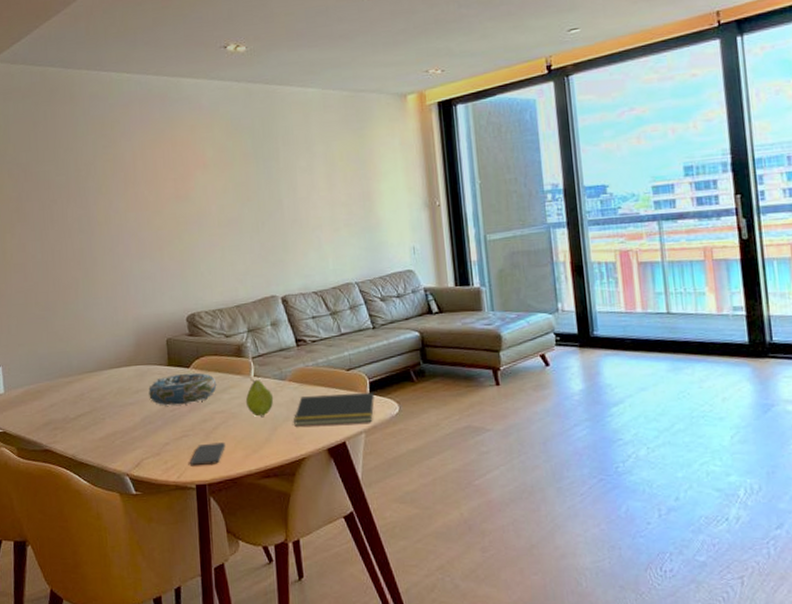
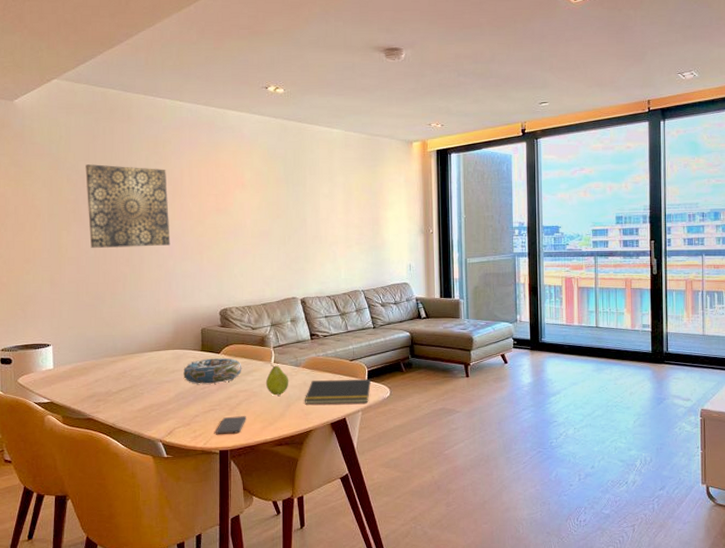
wall art: none [27,153,126,251] -> present [85,164,171,249]

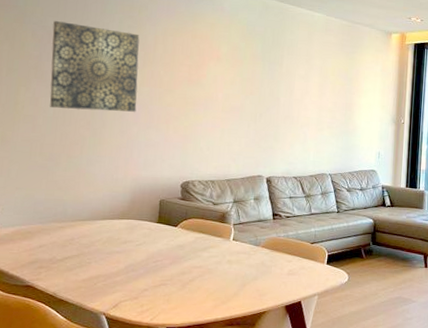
decorative bowl: present [183,357,242,384] -> none [136,231,199,258]
smartphone: present [216,416,246,434] -> none [164,292,198,311]
fruit: present [265,364,289,396] -> none [222,241,247,274]
notepad: present [304,378,371,405] -> none [260,261,330,288]

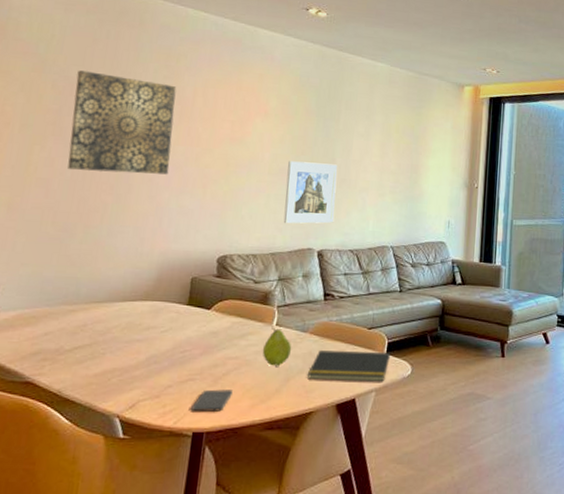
smartphone: none [164,292,198,311] -> present [191,389,233,412]
fruit: none [222,241,247,274] -> present [262,327,292,366]
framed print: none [236,100,282,155] -> present [283,161,338,224]
notepad: none [260,261,330,288] -> present [307,350,390,382]

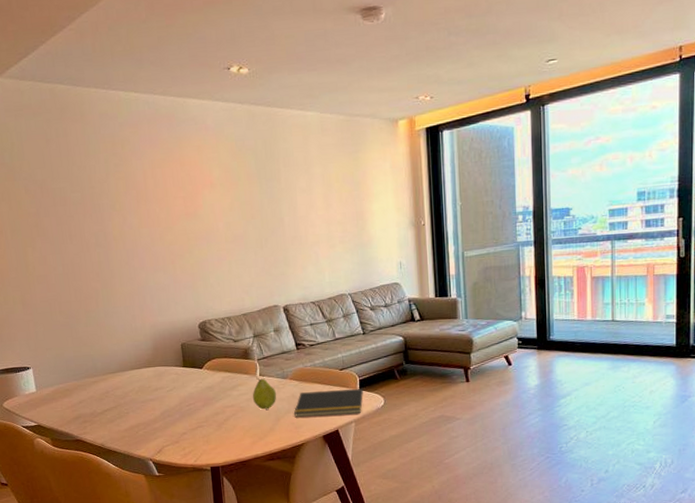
wall art: present [67,70,177,175] -> none [42,172,141,264]
smartphone: present [191,389,233,412] -> none [205,432,235,451]
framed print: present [283,161,338,224] -> none [241,223,293,286]

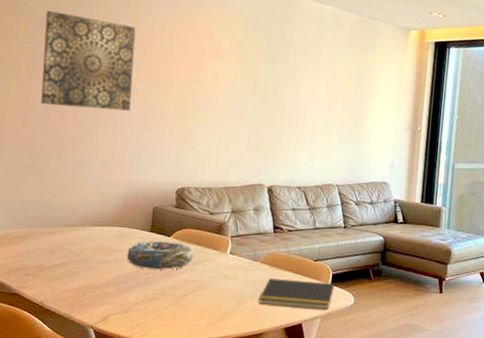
wall art: none [42,172,141,264] -> present [41,11,136,111]
decorative bowl: none [166,373,227,402] -> present [126,241,194,270]
fruit: present [252,377,277,410] -> none [217,255,245,291]

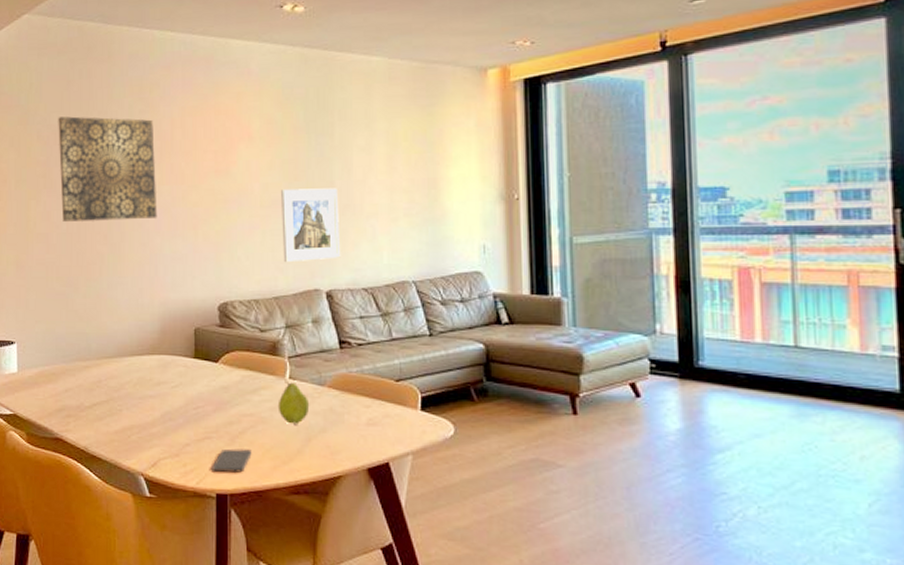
decorative bowl: present [126,241,194,270] -> none [171,368,247,403]
smartphone: none [155,308,192,328] -> present [212,448,252,473]
fruit: none [217,255,245,291] -> present [277,380,310,424]
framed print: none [236,100,287,161] -> present [281,188,341,263]
notepad: present [258,278,335,310] -> none [330,406,426,444]

